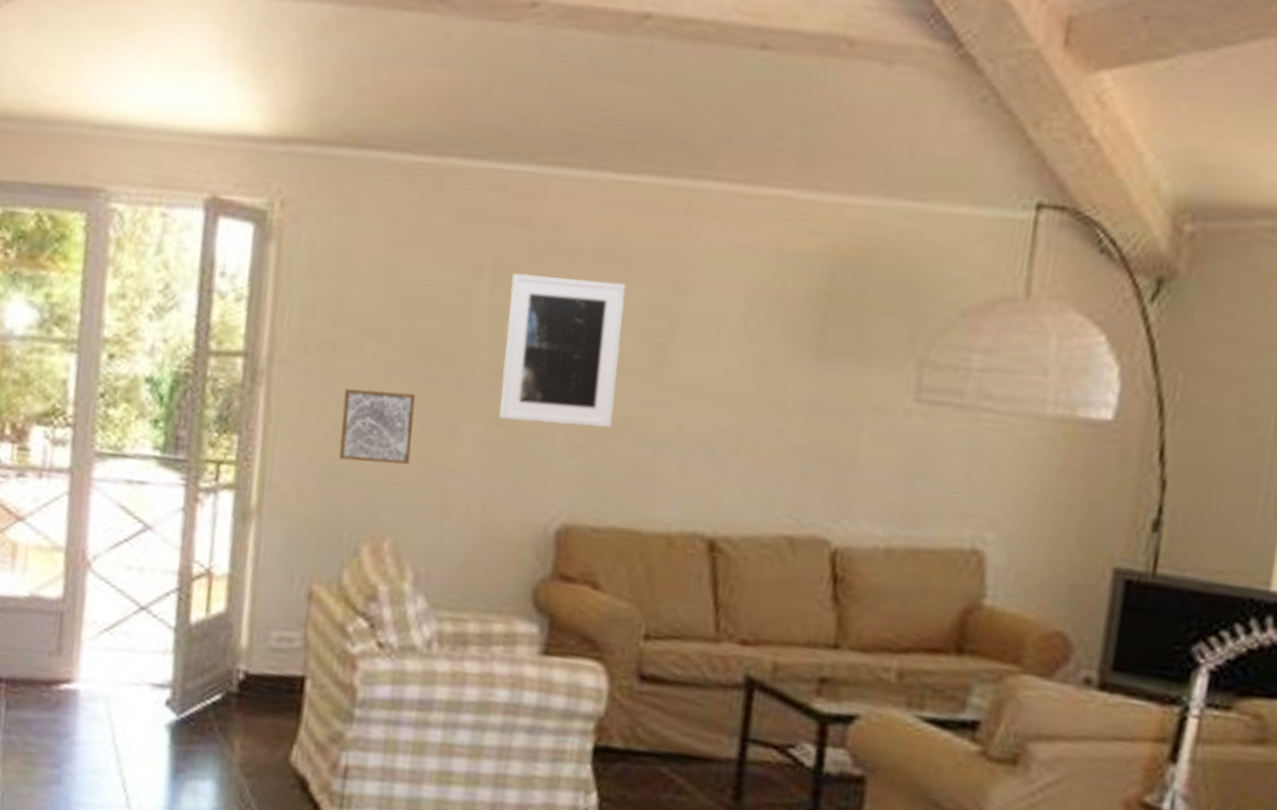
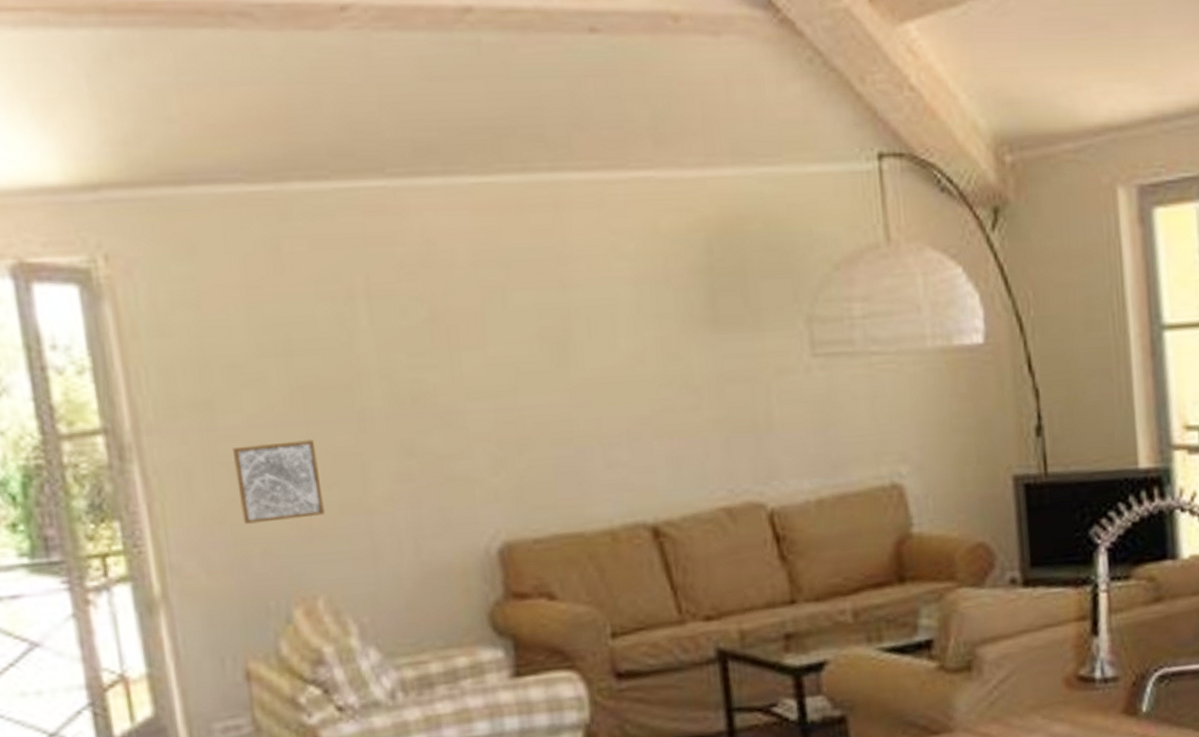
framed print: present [498,273,627,429] -> none [389,287,530,449]

